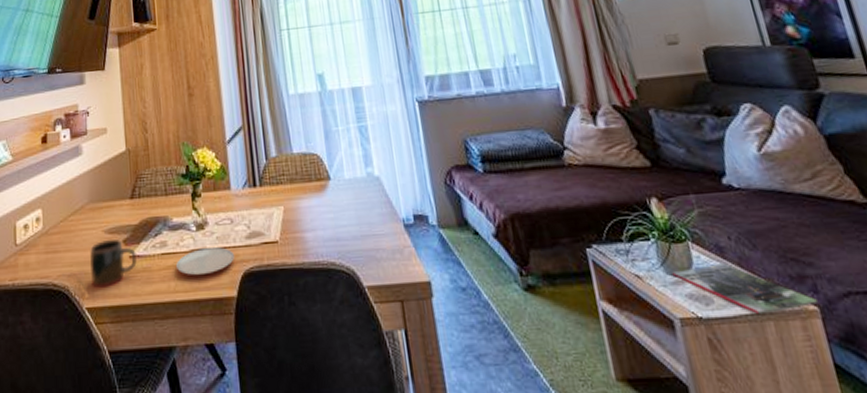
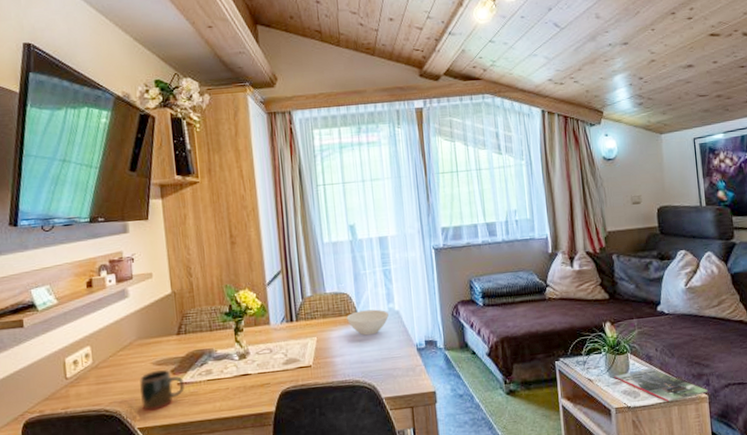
plate: present [176,247,234,276] -> none [221,372,273,397]
bowl: none [317,174,367,206] -> present [347,309,389,336]

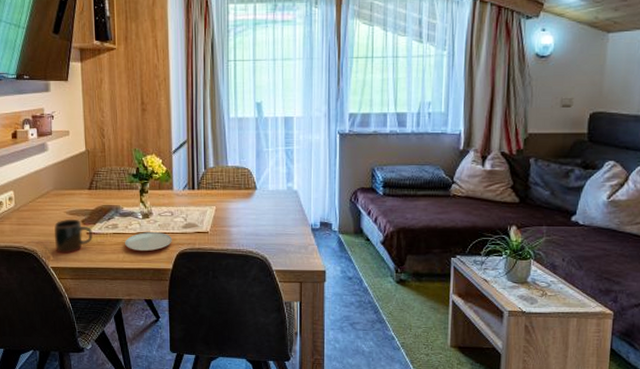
plate: none [221,372,273,397] -> present [125,232,172,252]
bowl: present [347,309,389,336] -> none [246,186,287,211]
magazine: present [613,368,708,403] -> none [511,277,614,314]

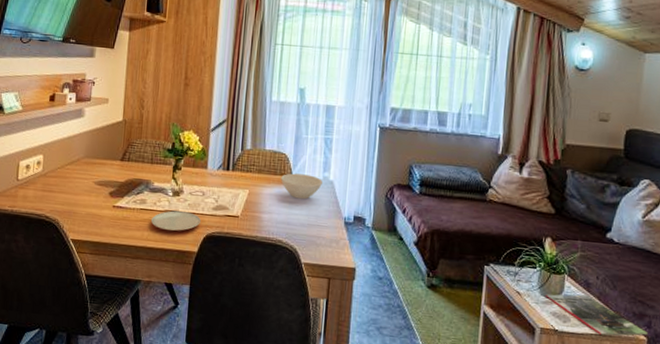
mug: present [54,218,93,254] -> none [78,189,119,226]
bowl: none [246,186,287,211] -> present [281,173,322,200]
magazine: none [511,277,614,314] -> present [545,294,648,336]

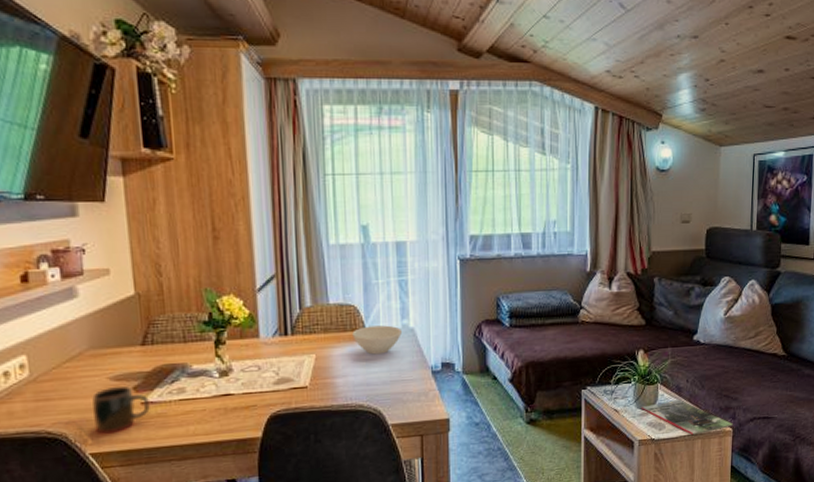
mug: none [78,189,119,226] -> present [91,385,150,434]
plate: present [151,210,201,232] -> none [196,392,260,420]

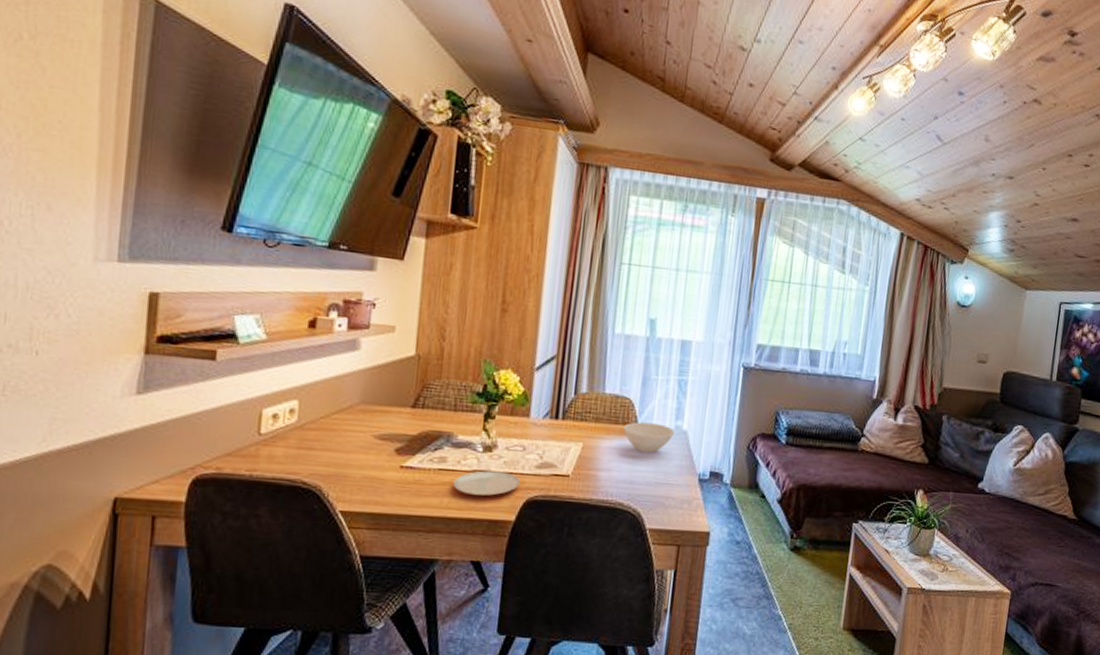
mug: present [91,385,150,434] -> none [350,445,409,493]
plate: none [196,392,260,420] -> present [454,470,520,497]
magazine: present [641,400,733,436] -> none [913,549,1012,592]

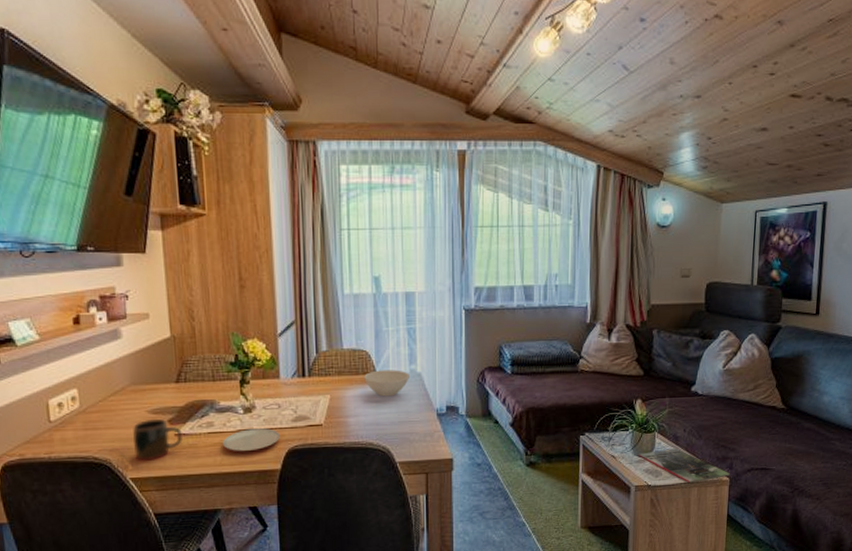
mug: none [350,445,409,493] -> present [132,418,183,461]
magazine: none [913,549,1012,592] -> present [638,448,730,484]

